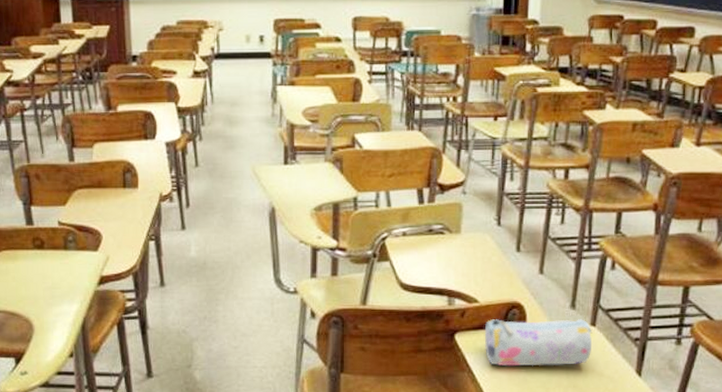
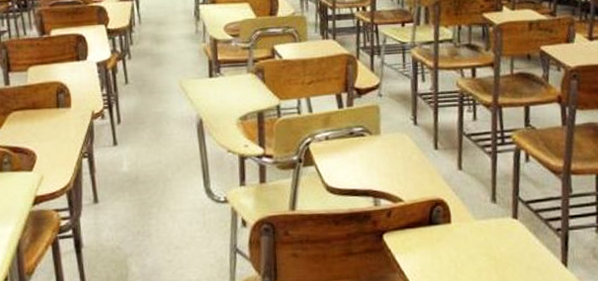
pencil case: present [484,319,593,367] -> none [411,212,517,265]

